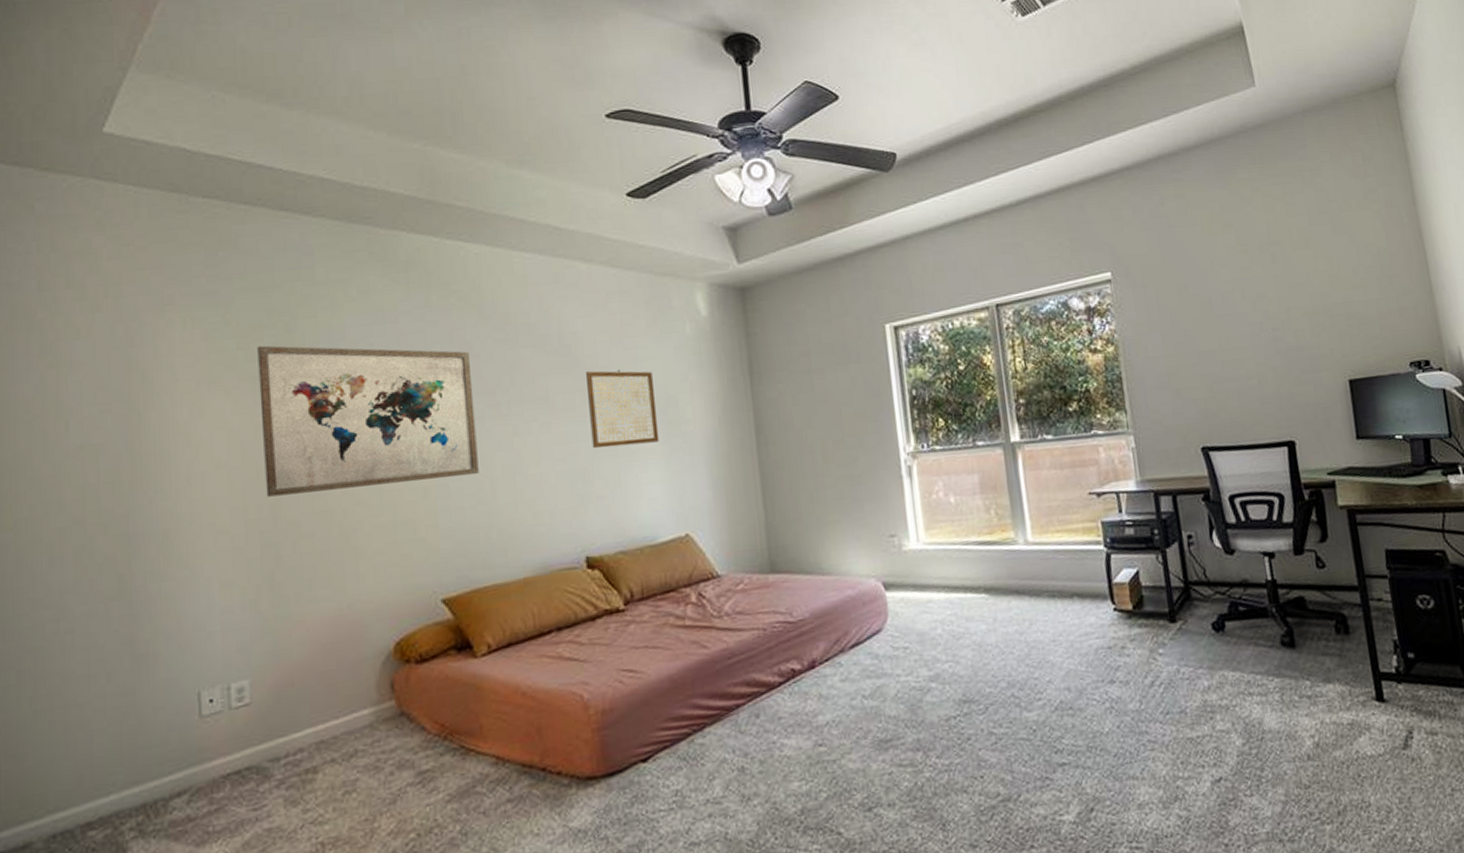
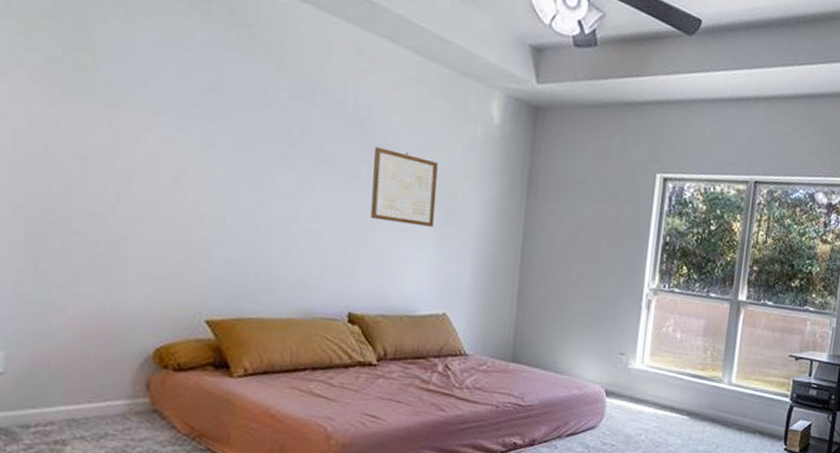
wall art: present [257,345,479,497] -> none [36,35,262,216]

